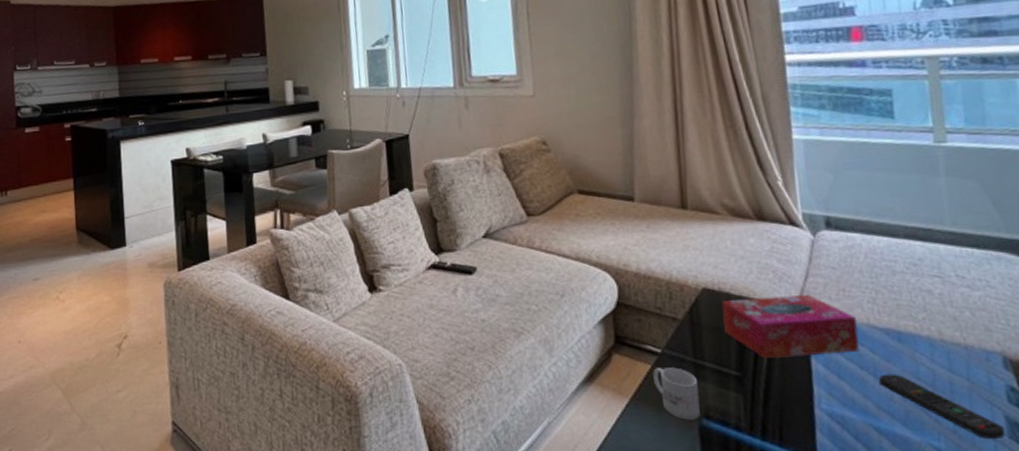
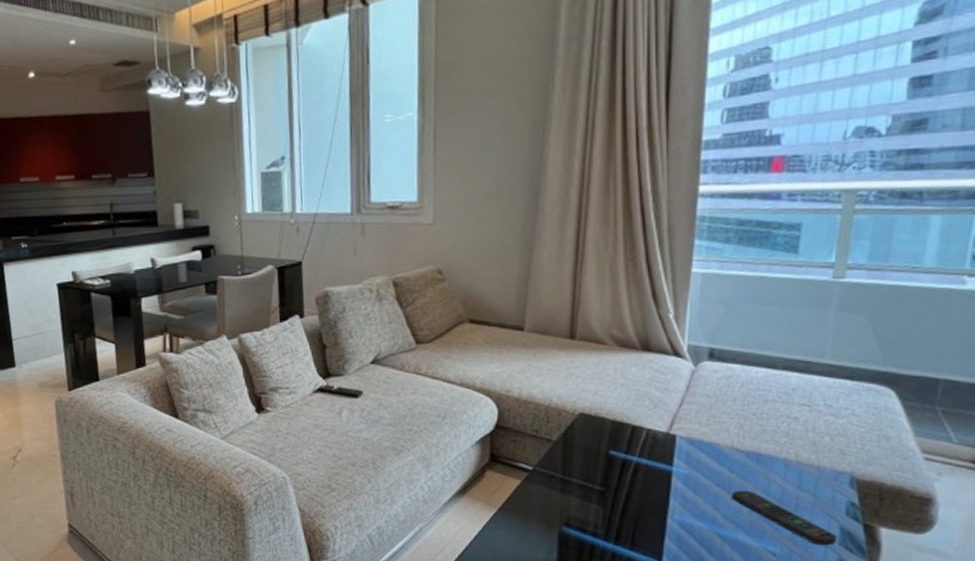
mug: present [653,367,700,420] -> none [522,482,563,527]
tissue box: present [722,294,860,358] -> none [595,419,721,475]

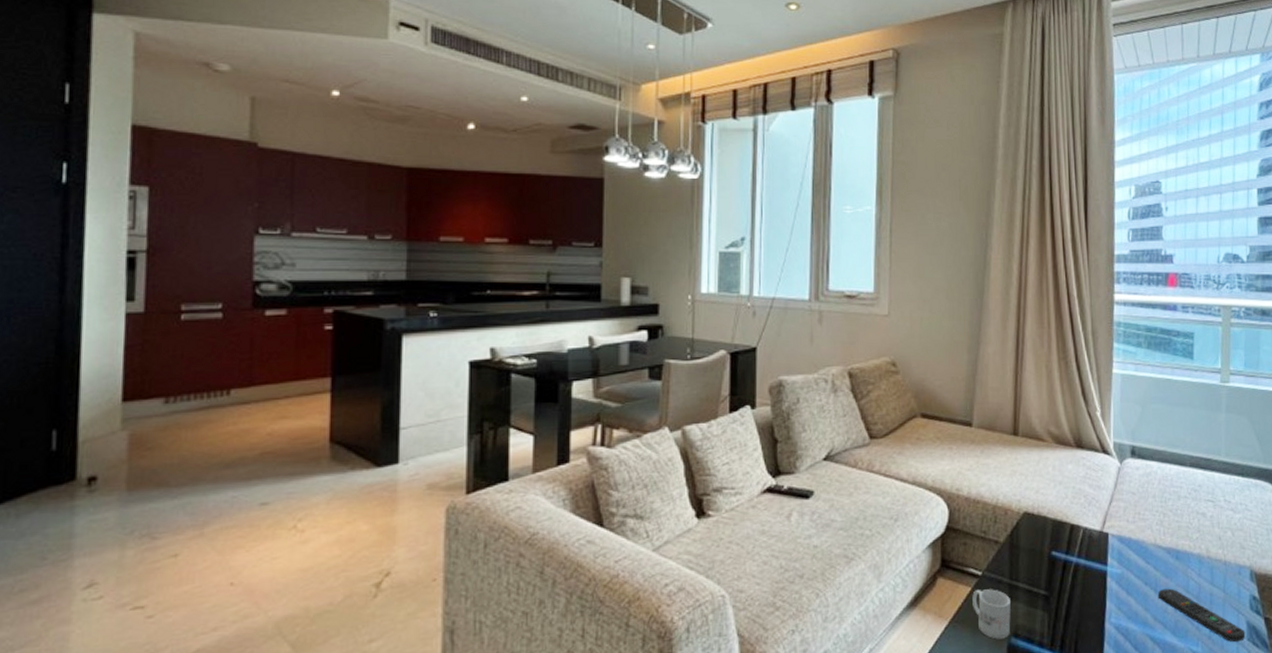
mug: none [522,482,563,527] -> present [972,589,1011,639]

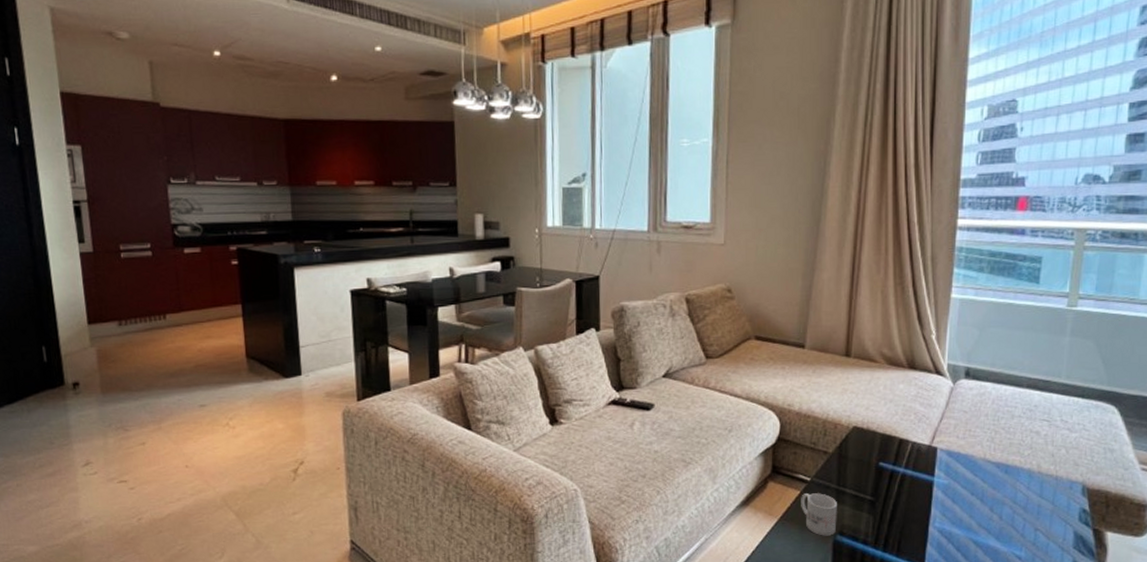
remote control: present [1158,588,1246,642] -> none [985,499,1072,549]

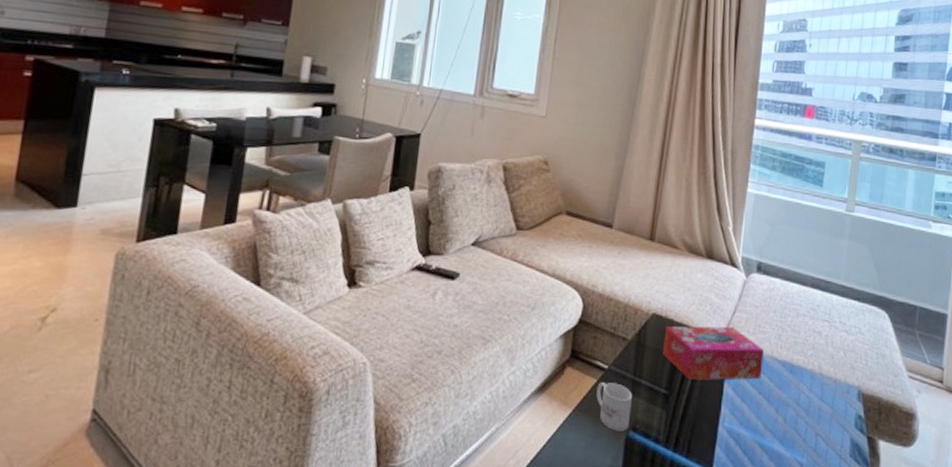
tissue box: none [867,433,975,486] -> present [663,326,764,380]

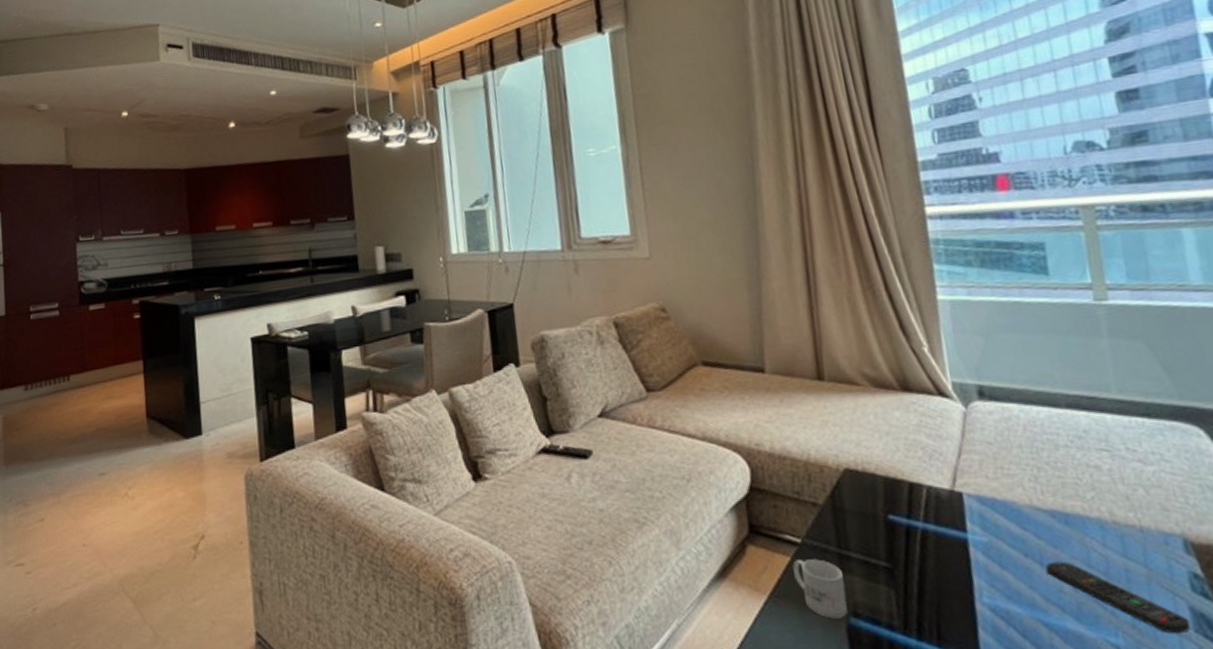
tissue box: present [663,326,764,380] -> none [867,472,1023,546]
remote control: none [771,399,849,456] -> present [1046,561,1192,633]

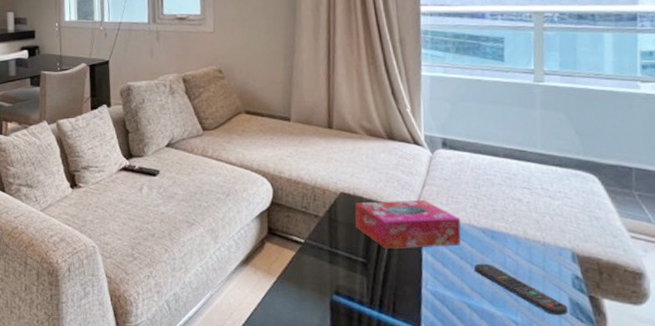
mug: present [792,559,848,619] -> none [296,254,332,295]
tissue box: none [867,472,1023,546] -> present [355,199,461,249]

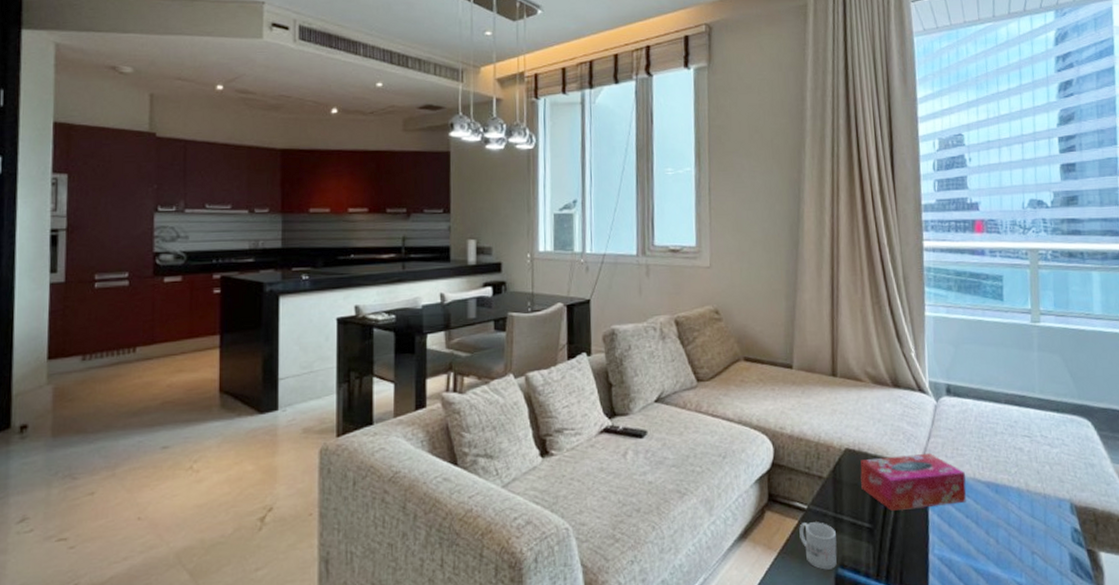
mug: none [296,254,332,295] -> present [799,522,837,570]
remote control: present [474,263,569,315] -> none [980,521,1069,573]

